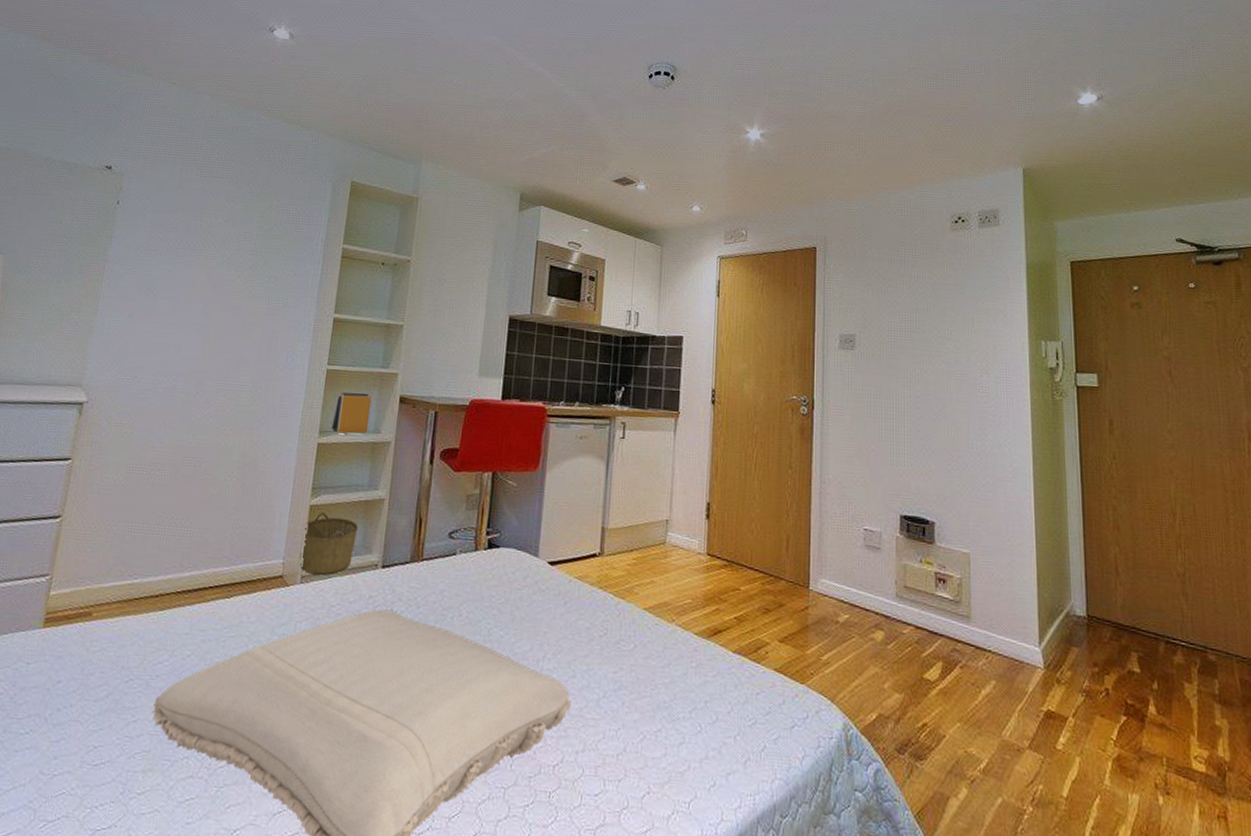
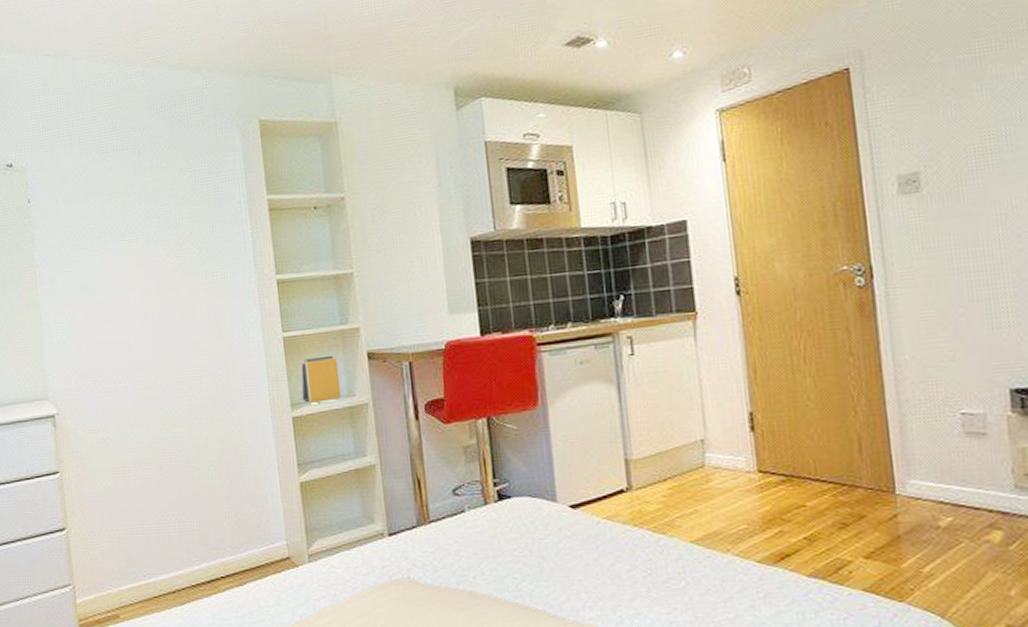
basket: present [300,513,359,575] -> none [300,489,356,552]

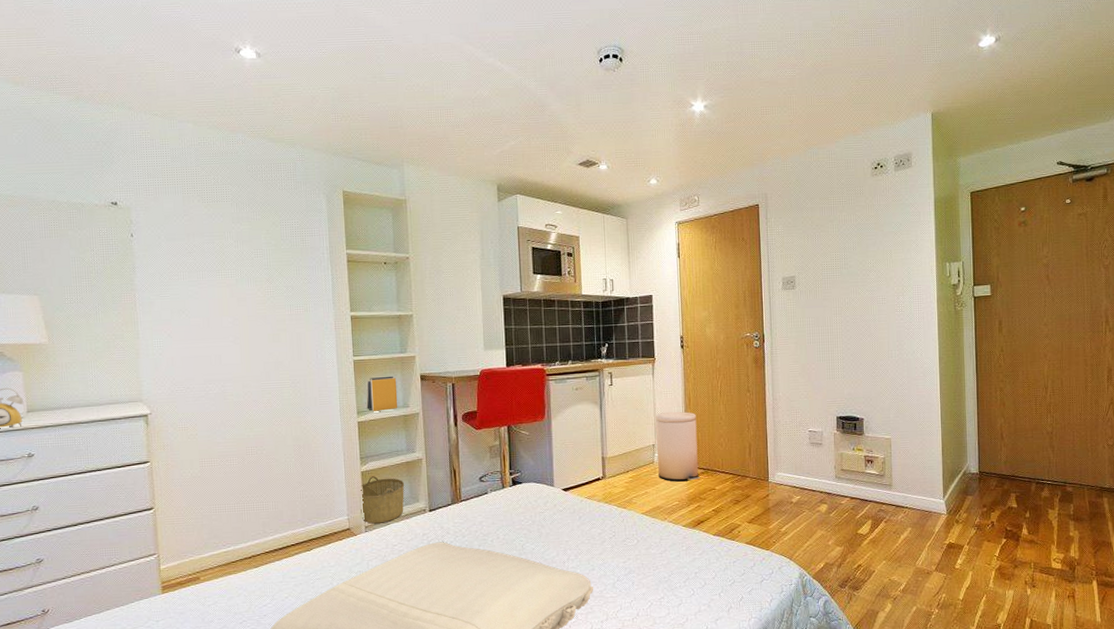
basket: none [300,489,356,552] -> present [361,476,405,524]
pedal bin: none [703,389,781,495] -> present [656,411,701,482]

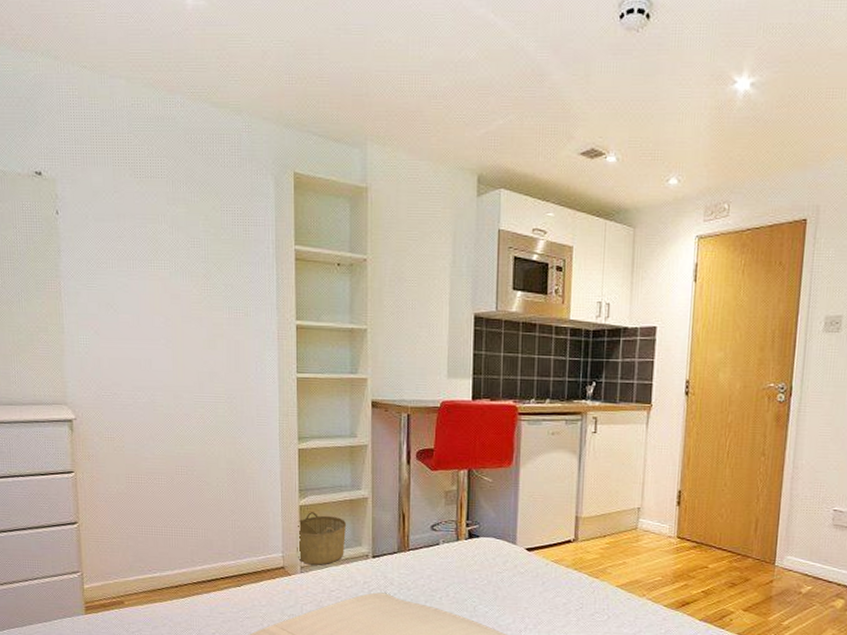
books: present [366,376,398,412] -> none [309,399,344,439]
pedal bin: present [656,411,701,482] -> none [641,470,695,555]

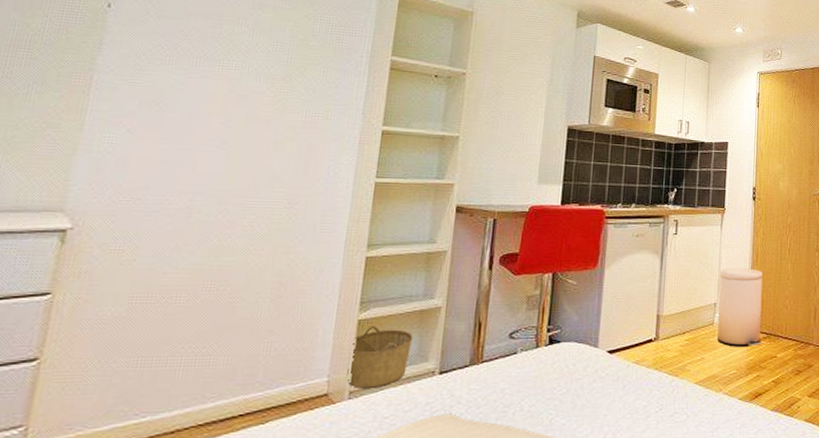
pedal bin: none [641,470,695,555] -> present [717,267,763,347]

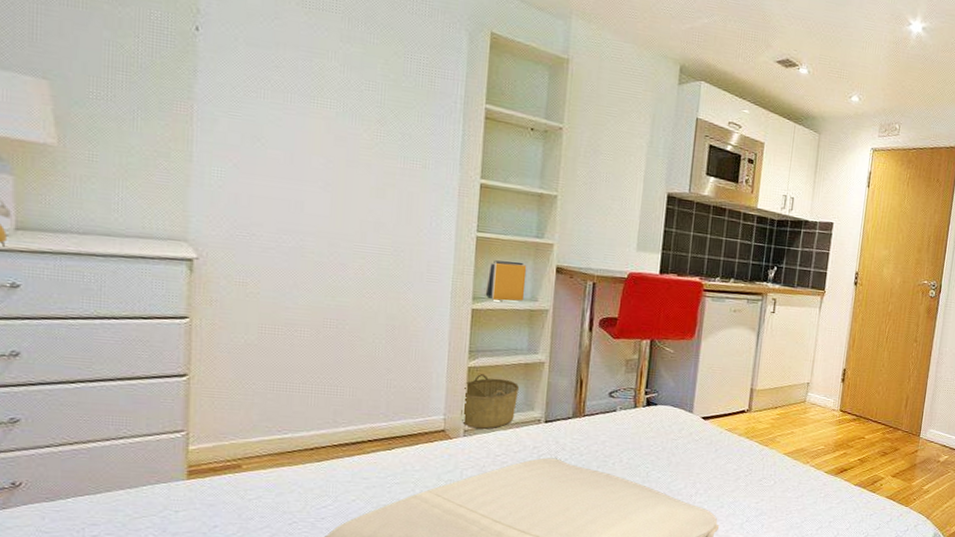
books: none [381,204,426,246] -> present [485,260,527,301]
pedal bin: present [717,267,763,347] -> none [808,350,858,427]

